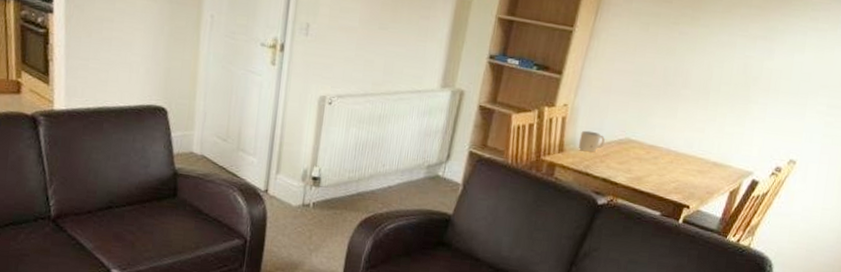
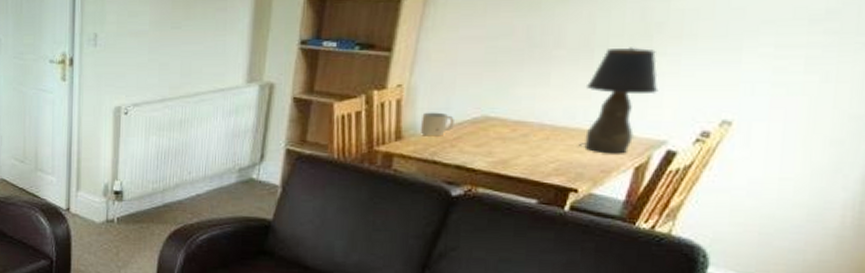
table lamp: none [693,93,751,180] -> present [579,47,659,154]

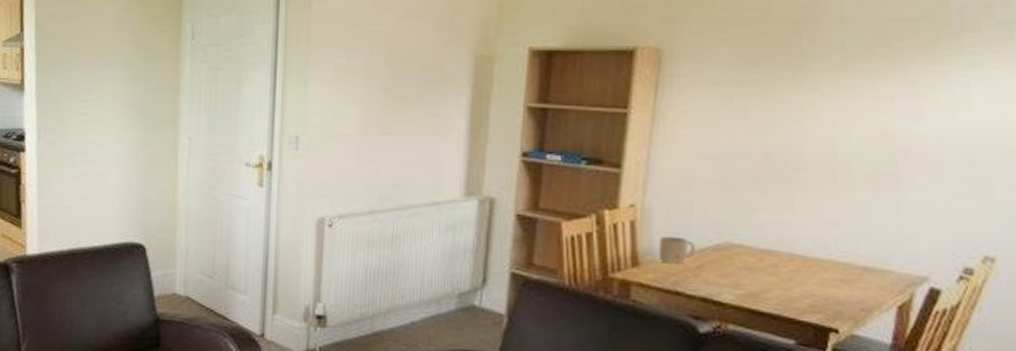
table lamp: present [579,47,659,154] -> none [834,173,912,291]

